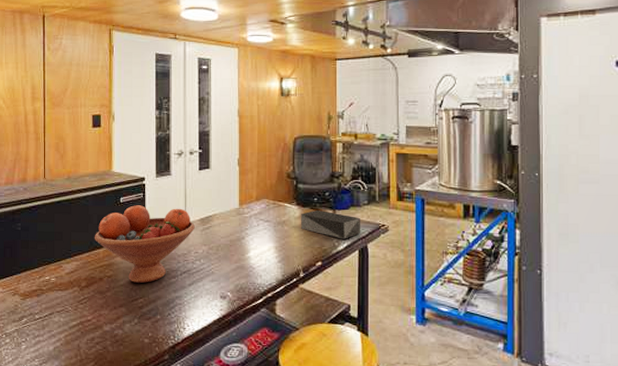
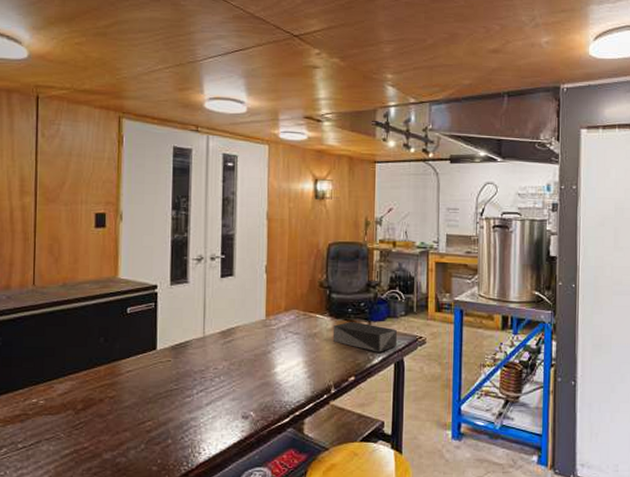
fruit bowl: present [94,205,195,283] -> none [94,316,215,404]

